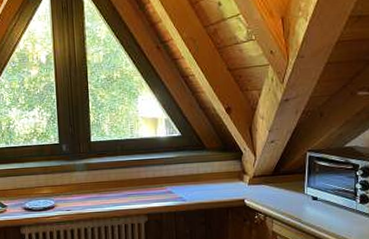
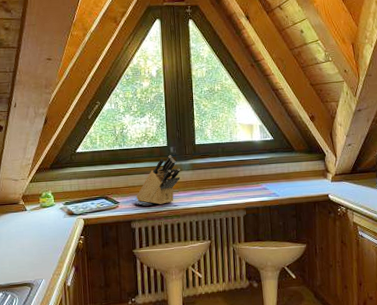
knife block: none [26,154,74,209] -> present [136,155,181,204]

